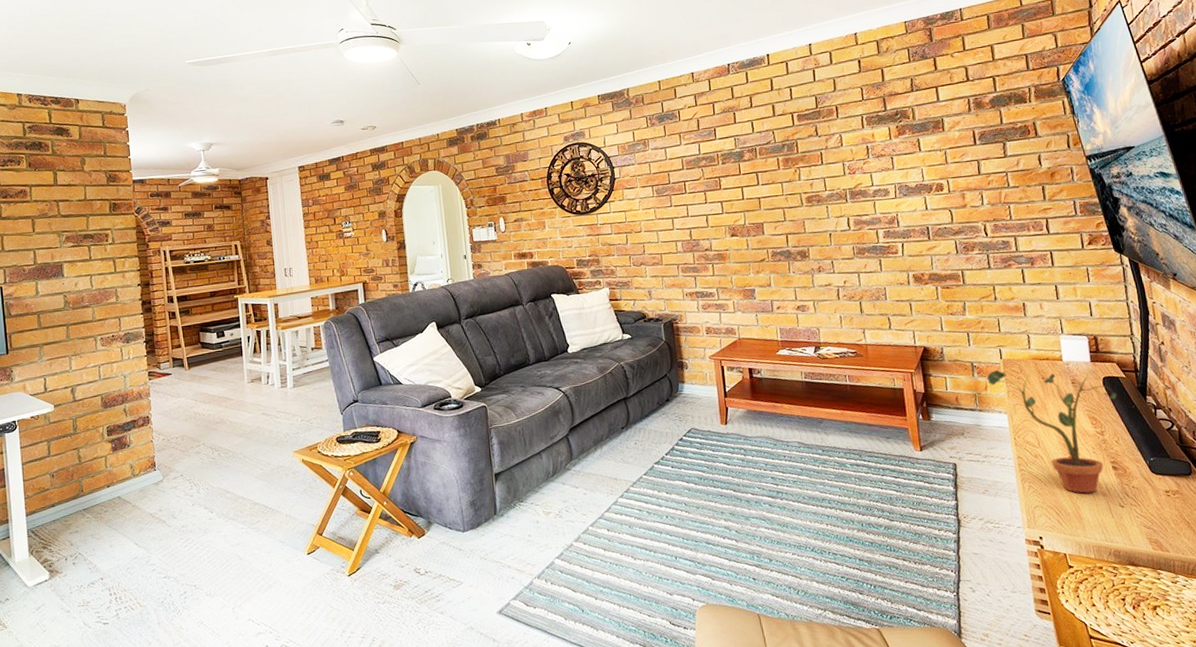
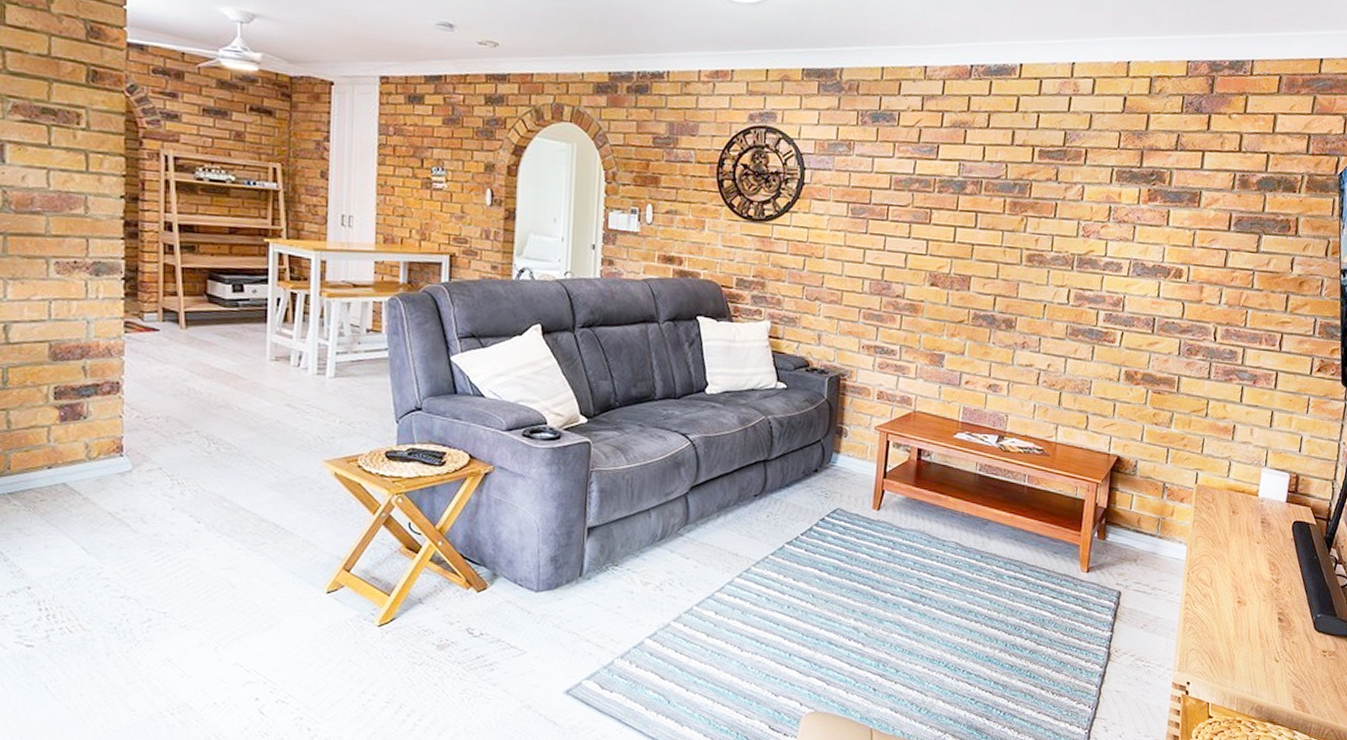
potted plant: present [987,369,1117,494] -> none [1175,495,1303,643]

